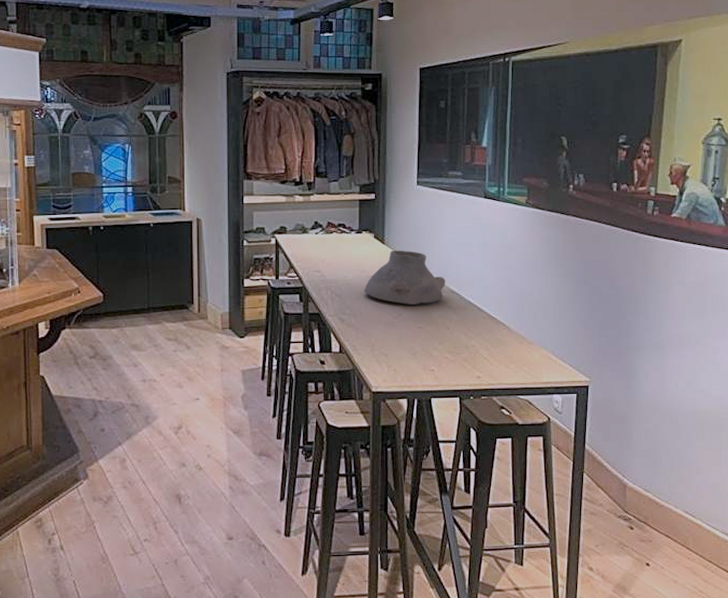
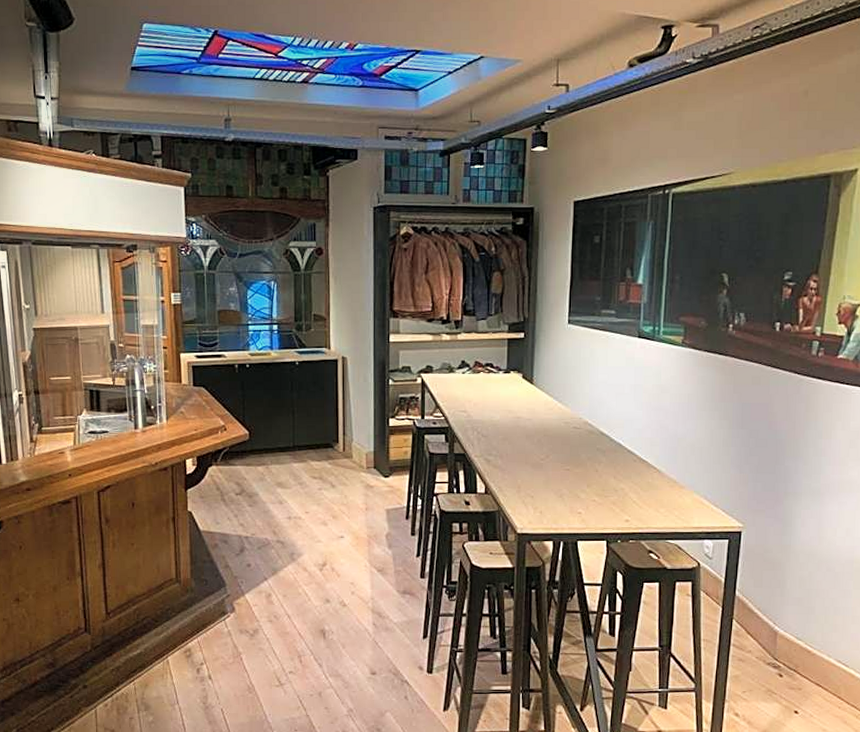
vase: present [363,250,445,305] -> none [510,390,595,446]

